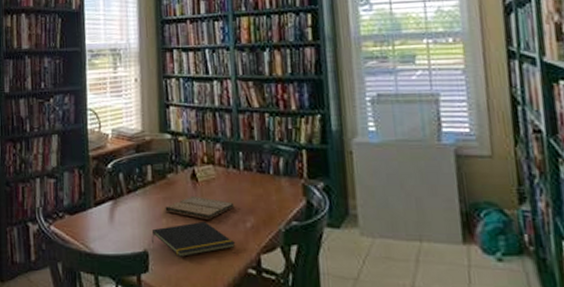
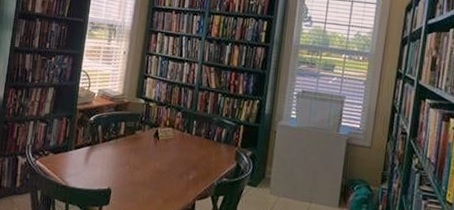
notepad: present [152,222,236,257] -> none [115,170,179,196]
book: present [164,195,235,219] -> none [129,150,183,170]

